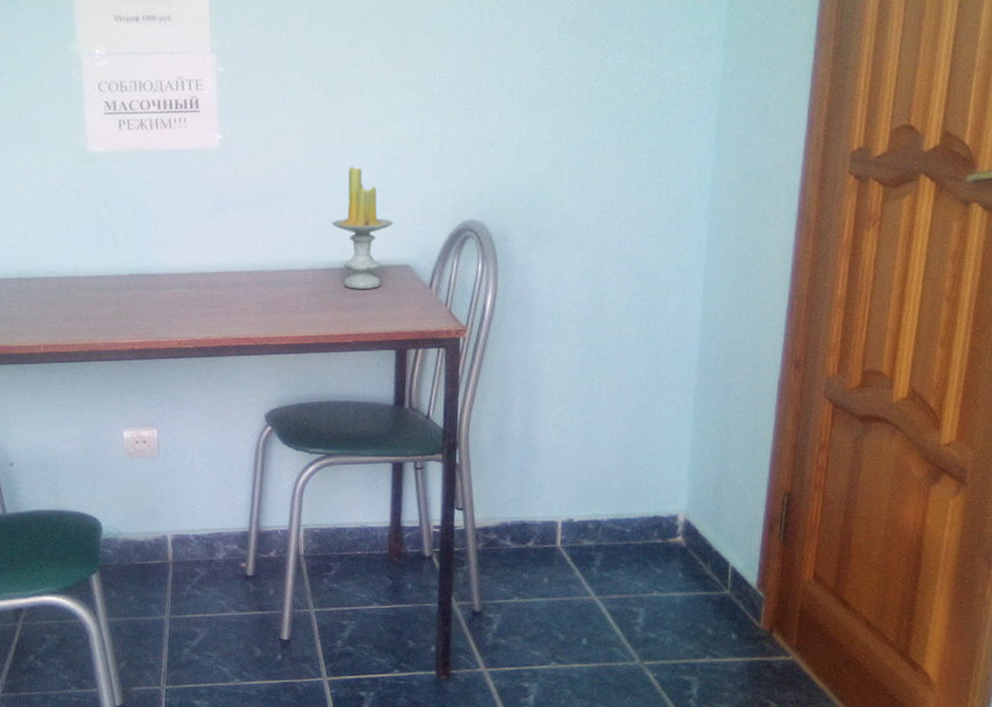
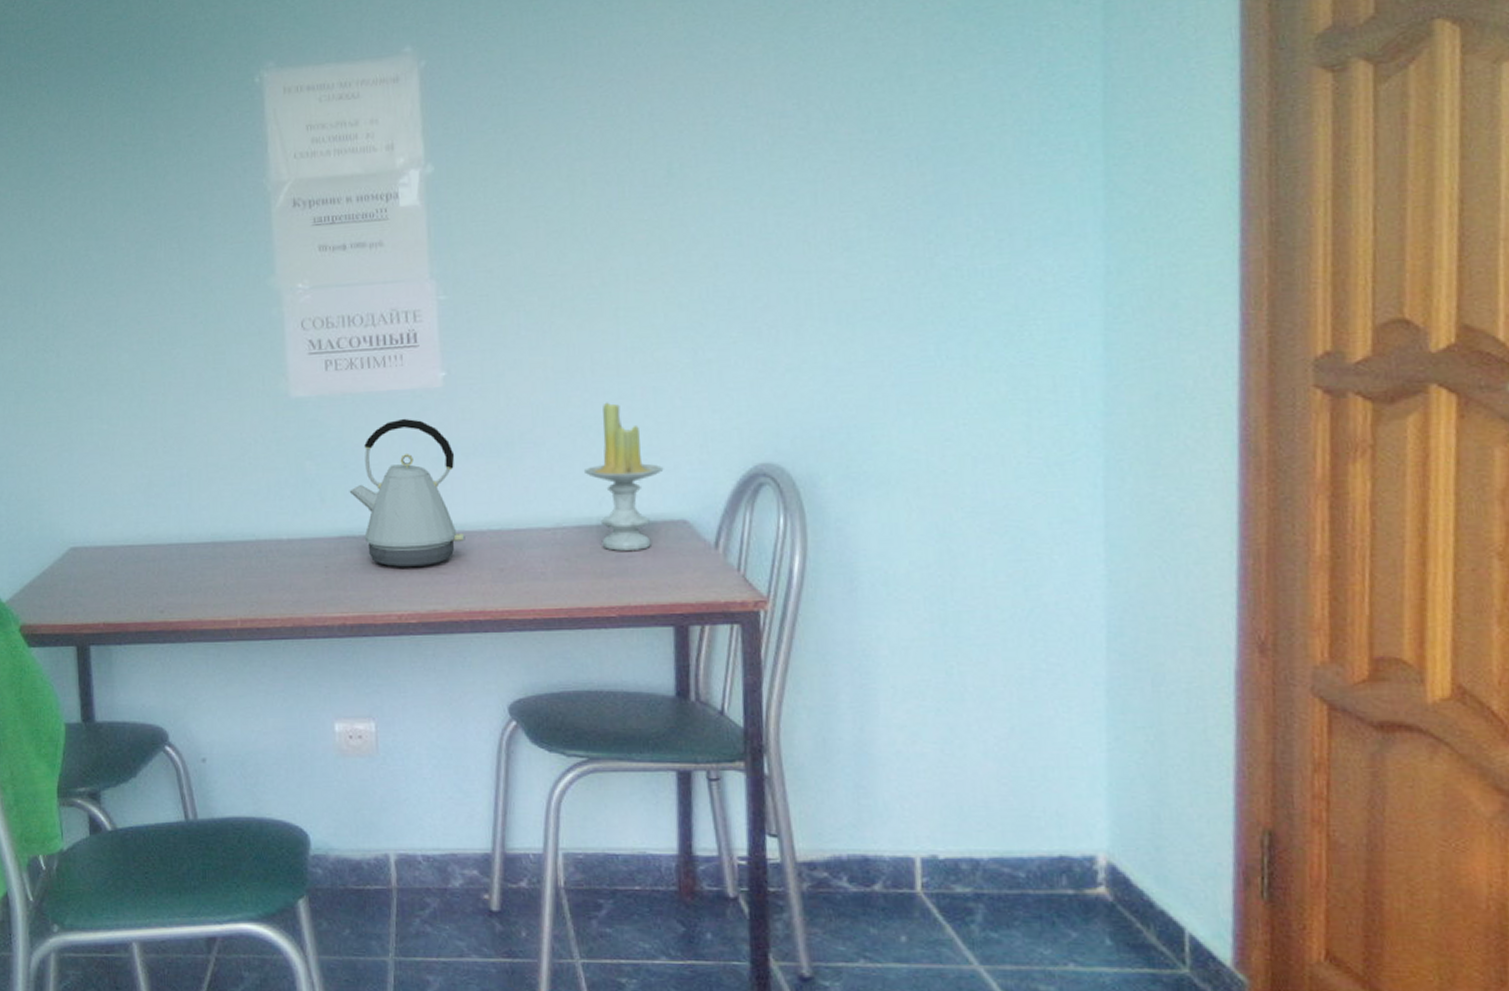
kettle: none [138,174,235,302] -> present [349,418,465,568]

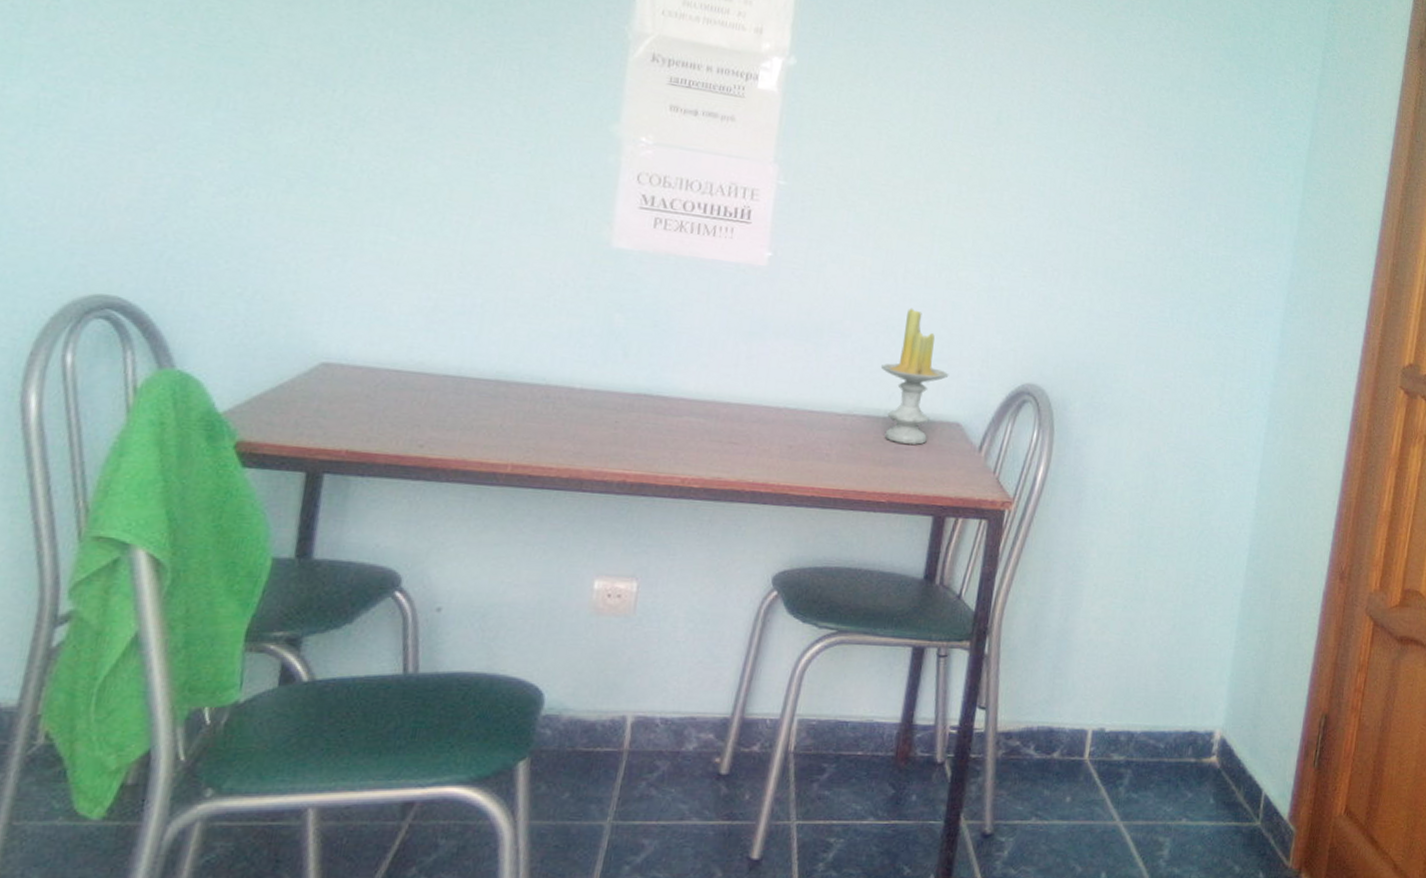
kettle: present [349,418,465,568] -> none [655,288,767,434]

